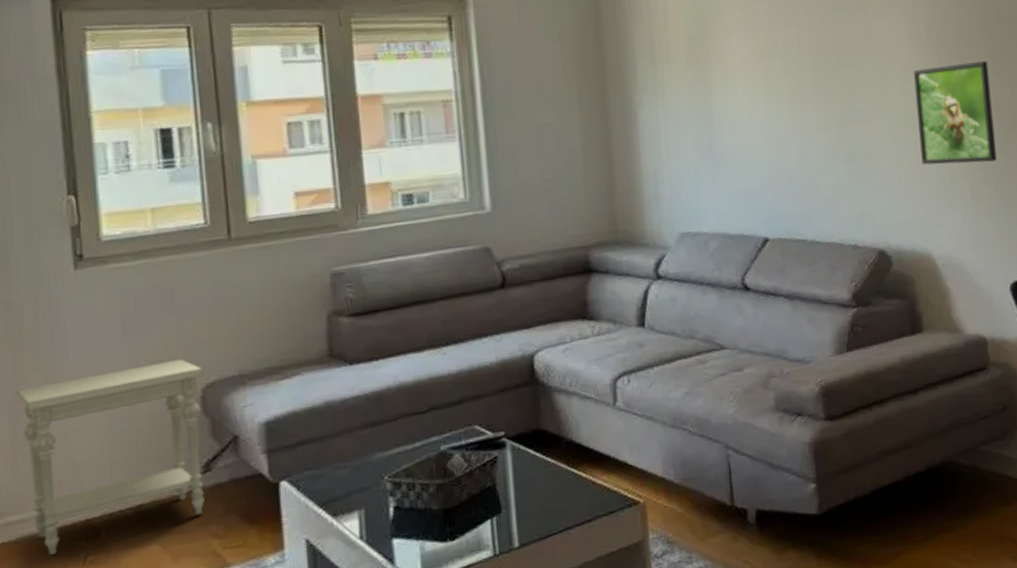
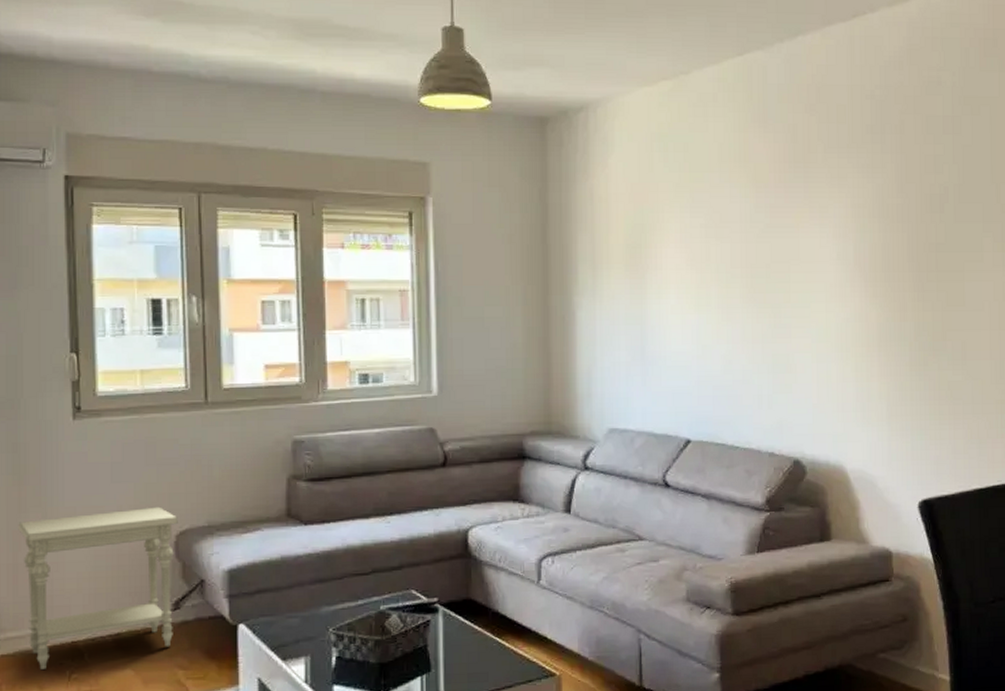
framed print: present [913,60,997,165] -> none [838,285,914,383]

